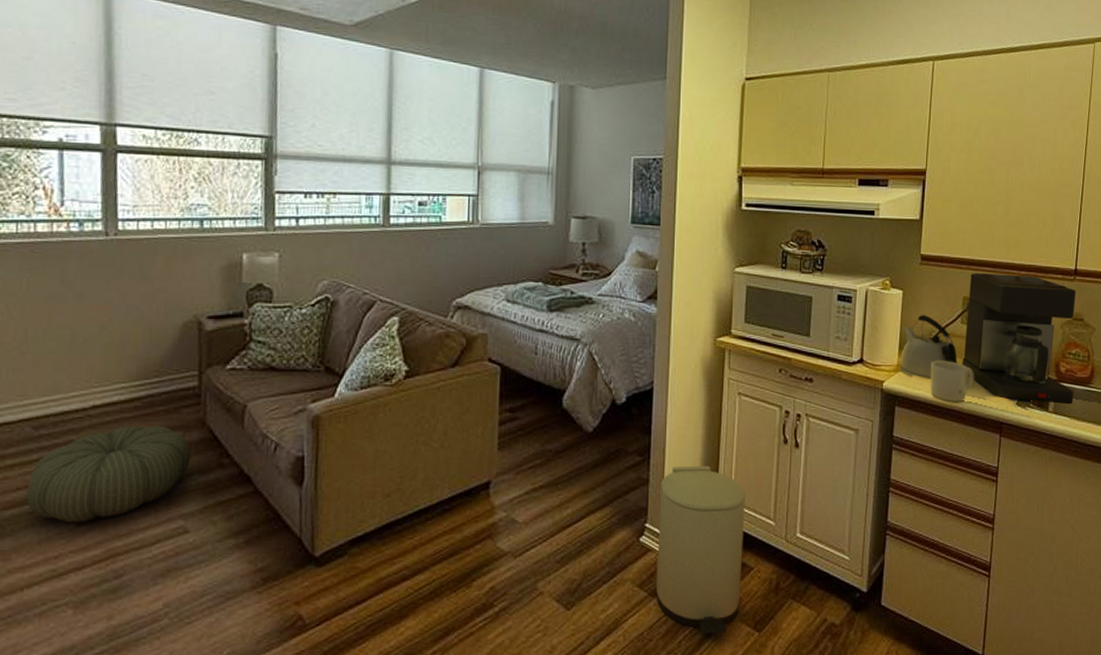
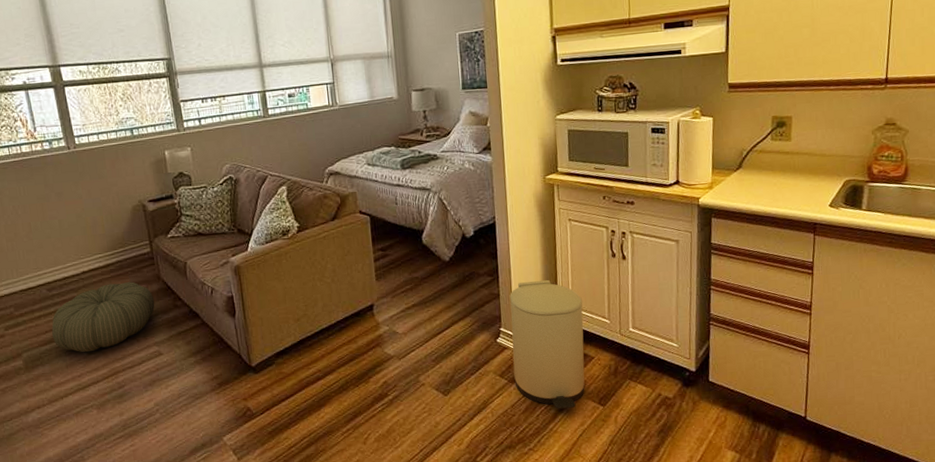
kettle: present [899,315,957,379] -> none [713,136,769,193]
mug: present [929,361,974,403] -> none [743,174,786,210]
coffee maker: present [962,272,1076,405] -> none [774,89,888,202]

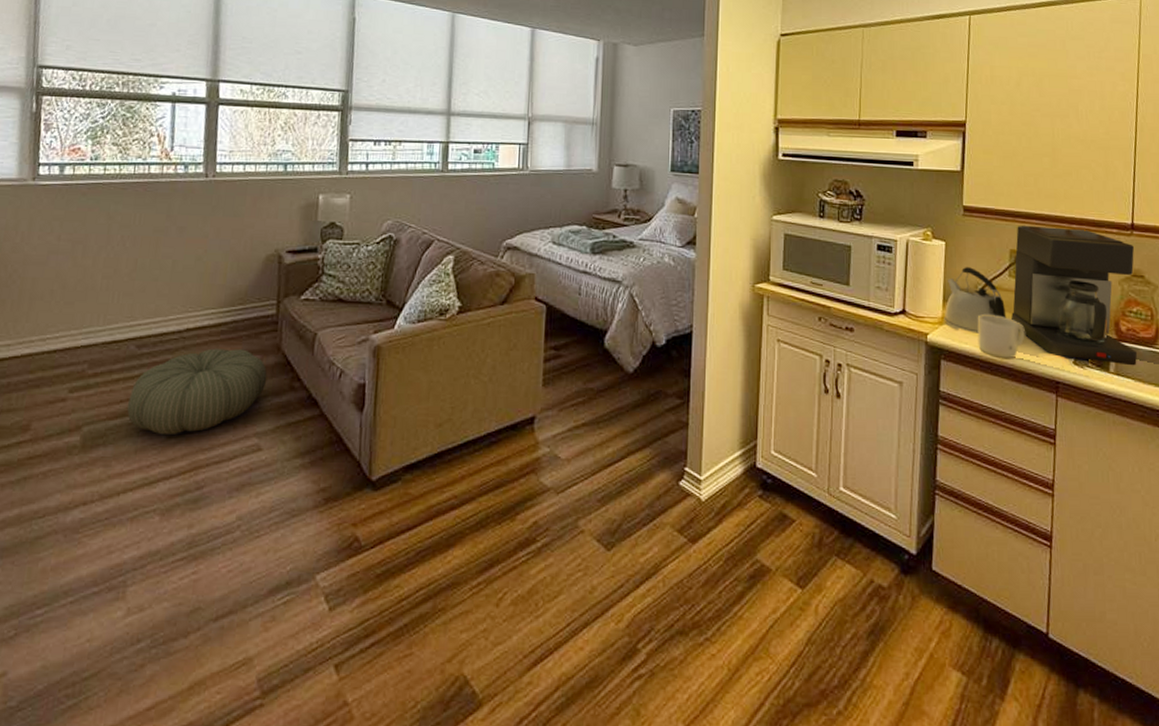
pedal bin: present [510,280,585,409] -> none [696,410,787,587]
kettle: none [713,136,769,193] -> present [944,267,1007,334]
mug: none [743,174,786,210] -> present [976,315,1025,359]
coffee maker: none [774,89,888,202] -> present [1011,225,1138,366]

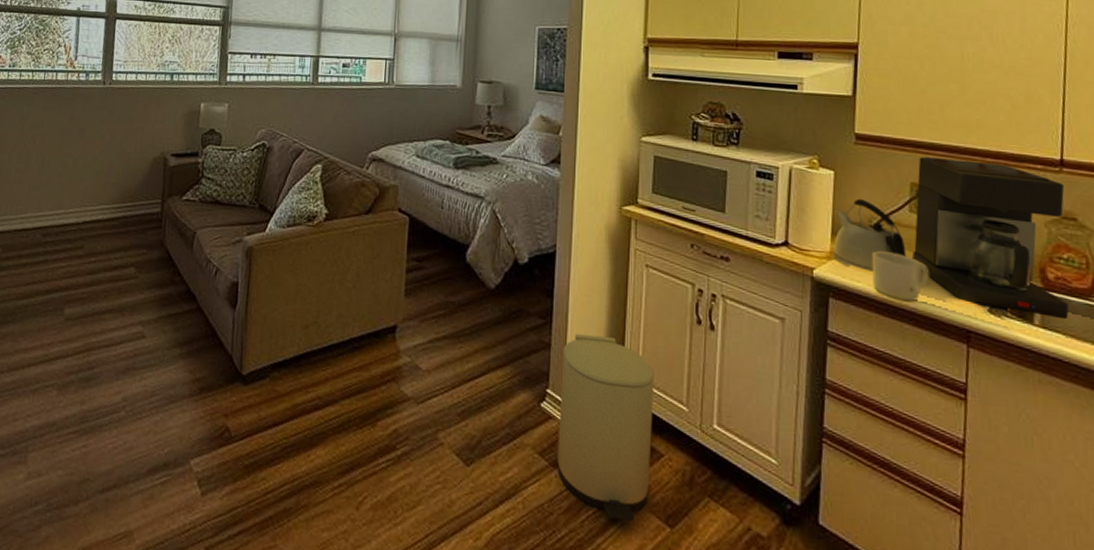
pouf: present [127,348,267,436] -> none [32,240,152,318]
pedal bin: none [696,410,787,587] -> present [557,333,656,522]

